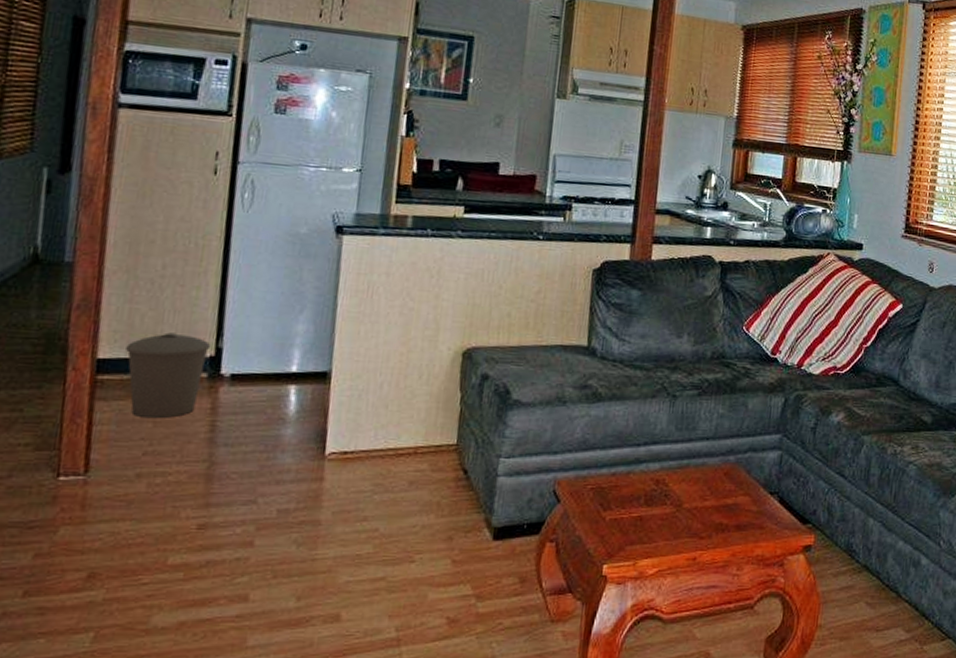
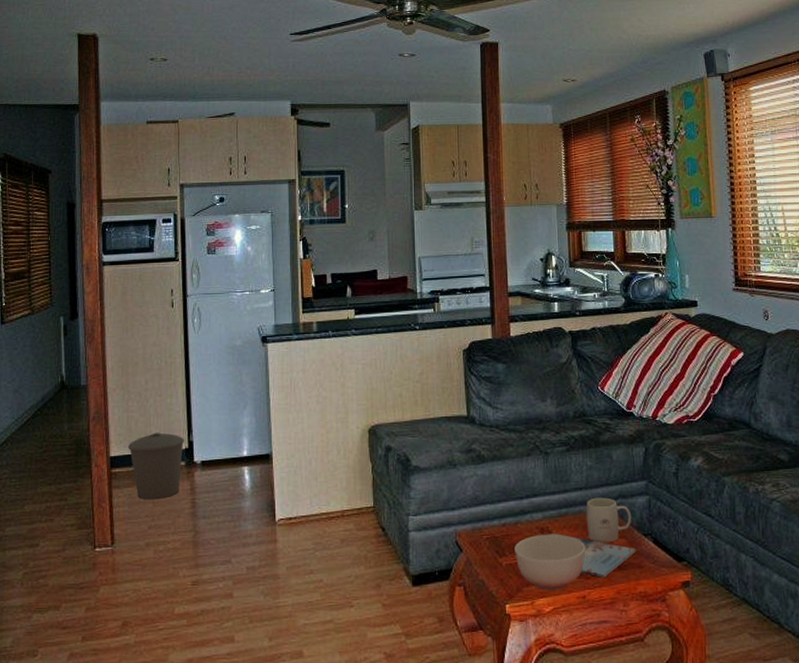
bowl: none [622,486,705,551] -> present [514,533,586,591]
magazine: none [667,485,759,538] -> present [551,532,636,578]
mug: none [708,449,760,500] -> present [586,497,632,543]

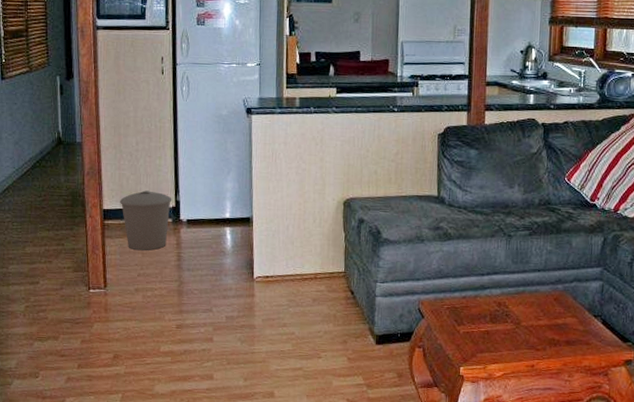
bowl: present [514,533,586,591] -> none [472,308,539,359]
magazine: present [551,532,636,578] -> none [507,307,585,351]
mug: present [586,497,632,543] -> none [541,279,585,321]

